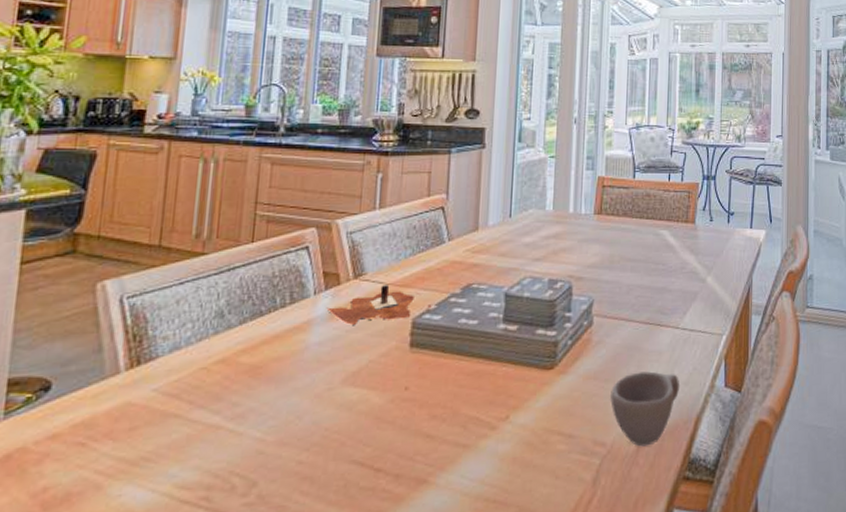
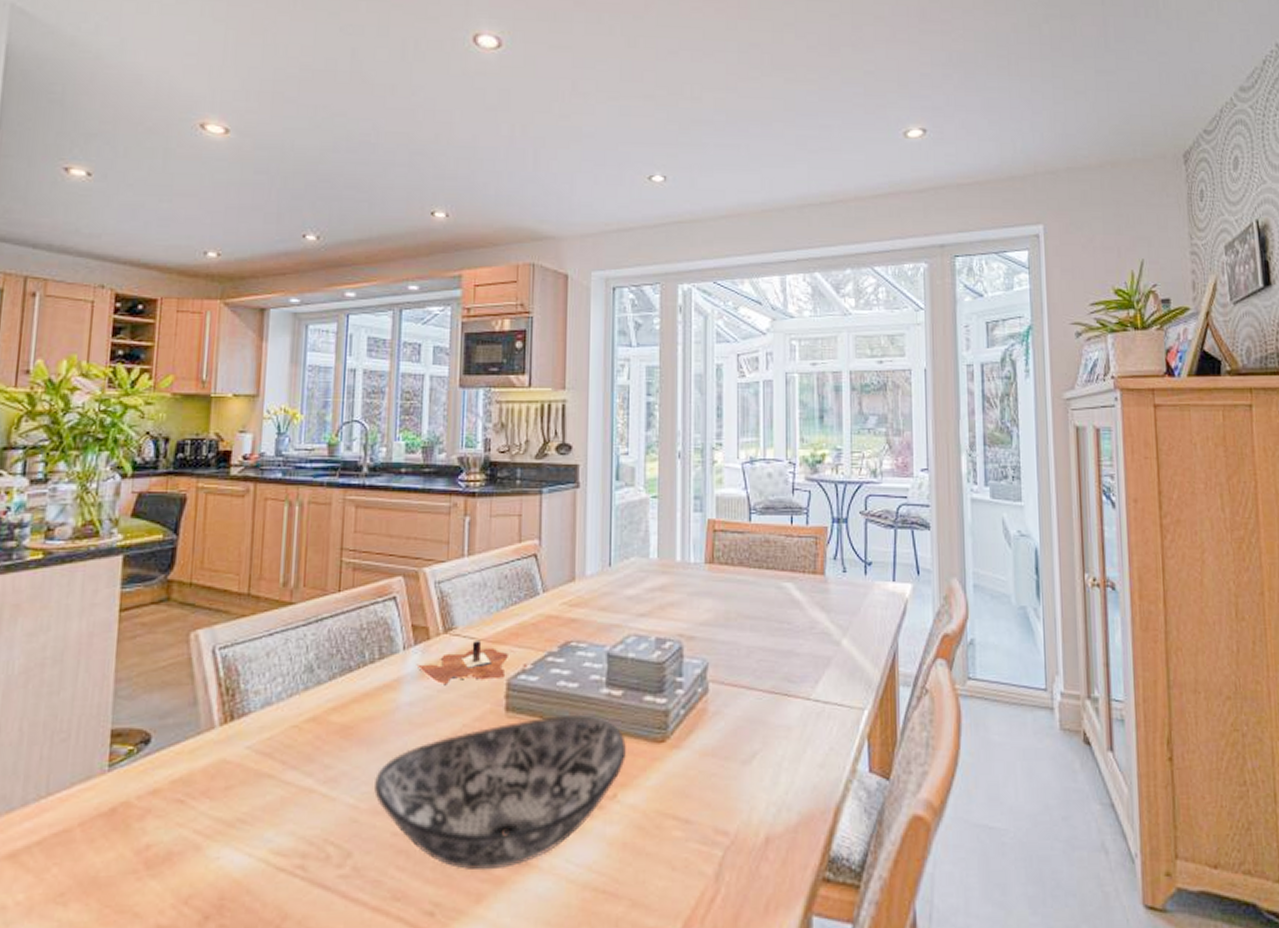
bowl: none [281,347,520,491] -> present [374,714,627,871]
cup: present [610,371,680,447] -> none [732,750,815,839]

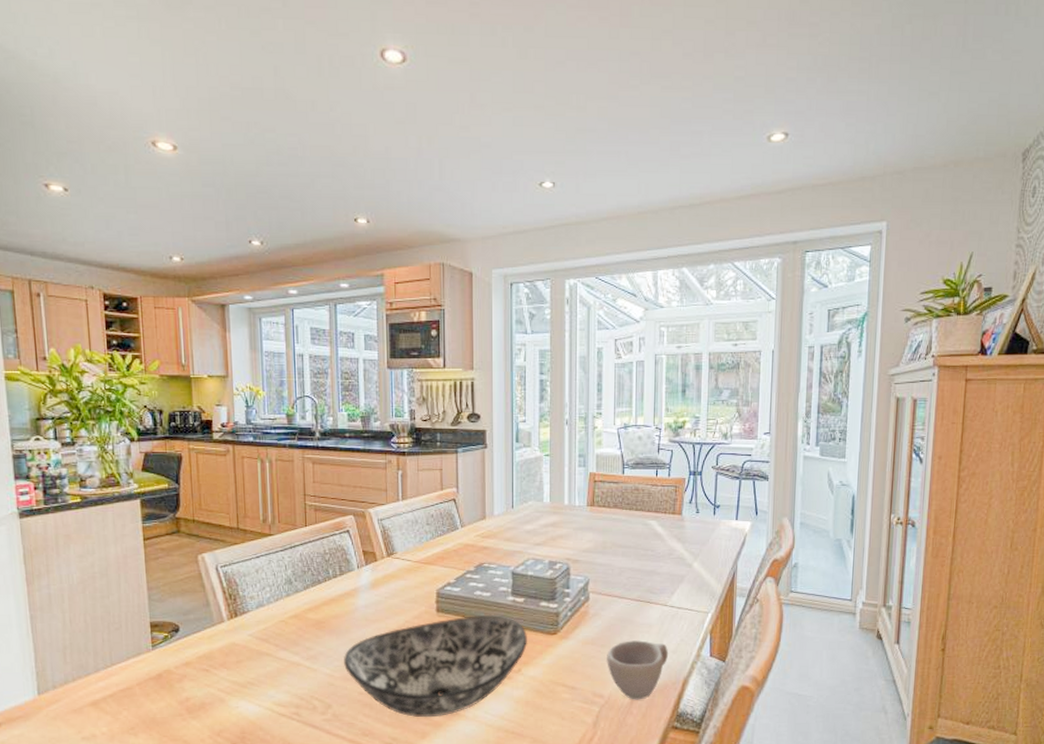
candle: present [416,639,528,684] -> none [368,561,452,593]
cup: none [732,750,815,839] -> present [607,640,669,700]

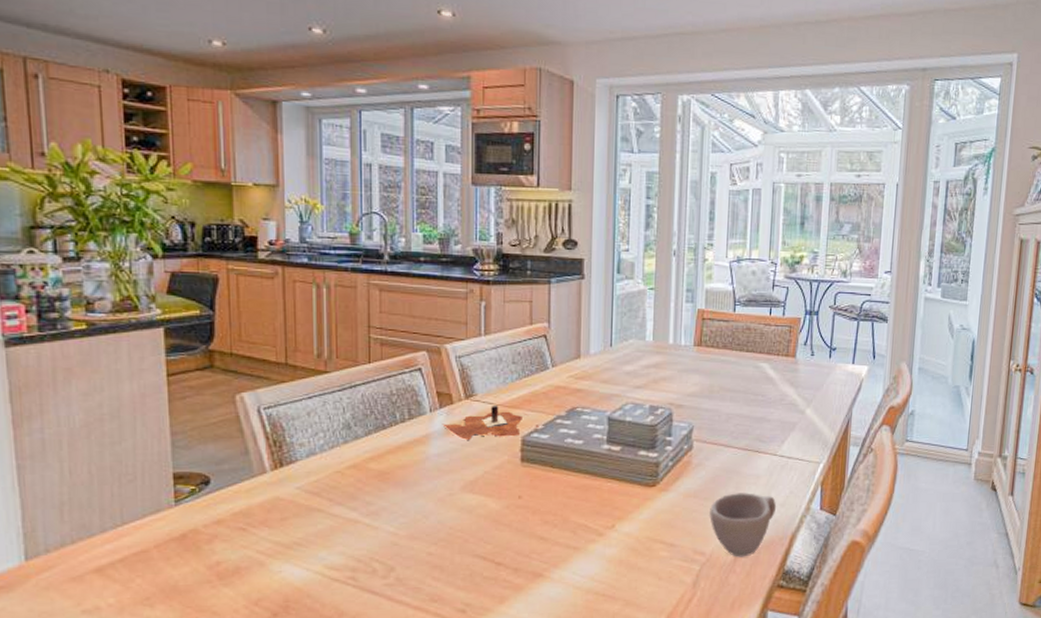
bowl: present [344,614,528,718] -> none [411,464,624,580]
candle: none [368,561,452,593] -> present [442,404,539,440]

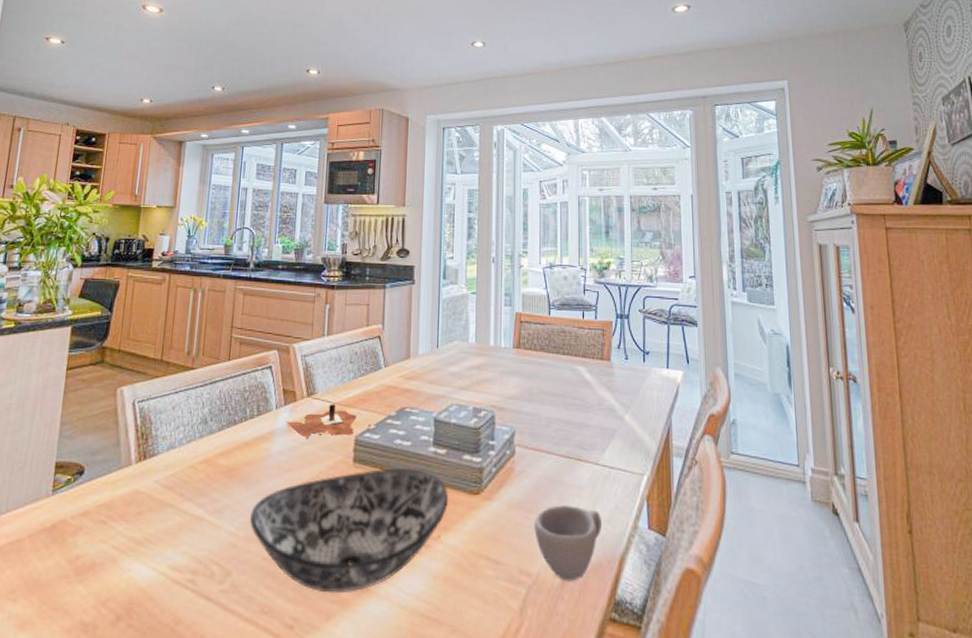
bowl: none [411,464,624,580] -> present [250,467,449,594]

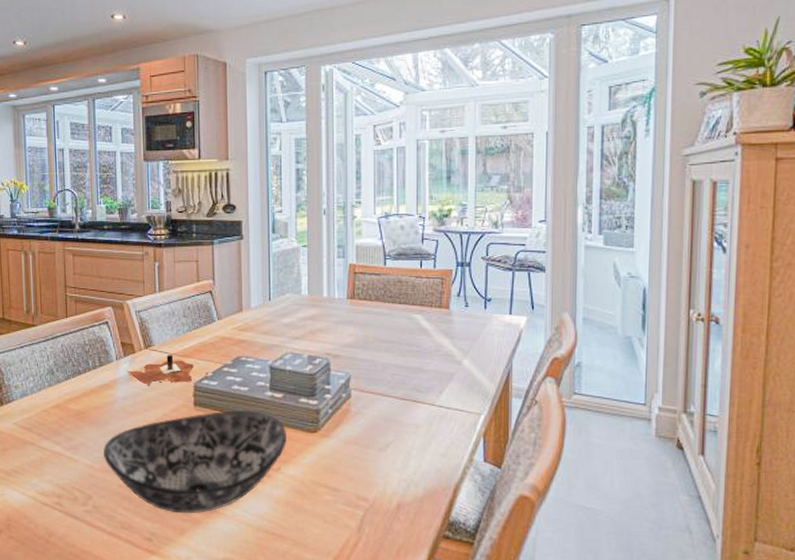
cup: present [534,505,603,581] -> none [371,441,438,506]

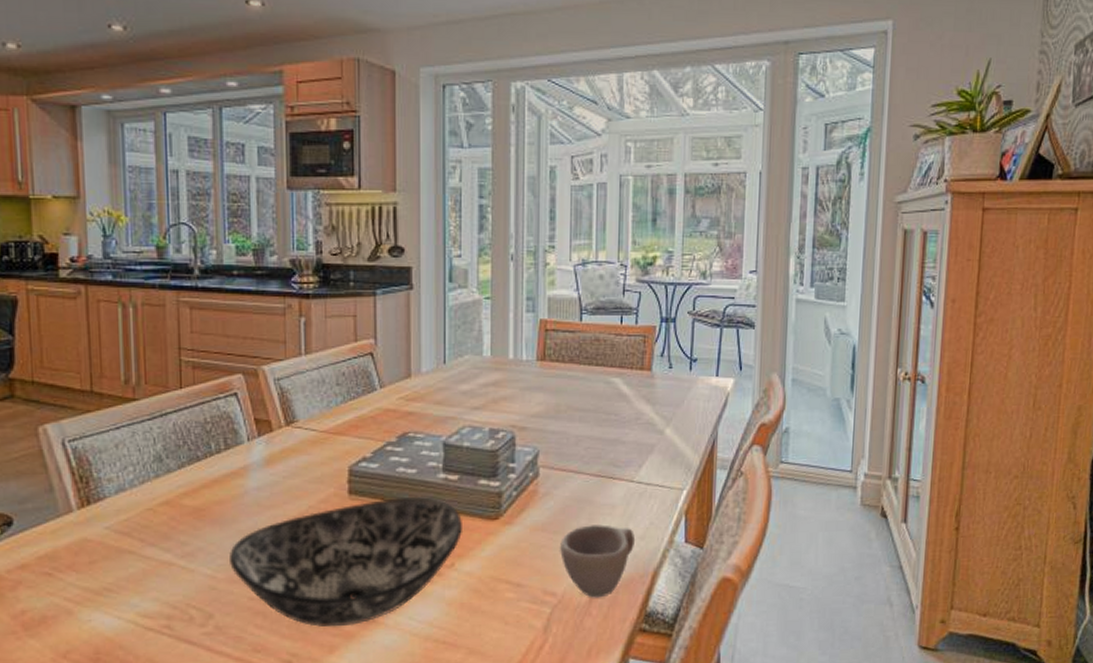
candle: present [126,354,209,385] -> none [261,431,368,471]
cup: none [371,441,438,506] -> present [560,524,636,598]

